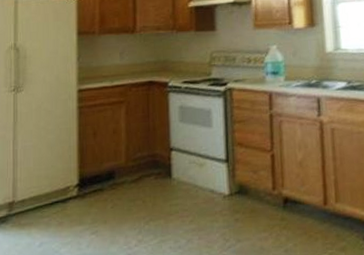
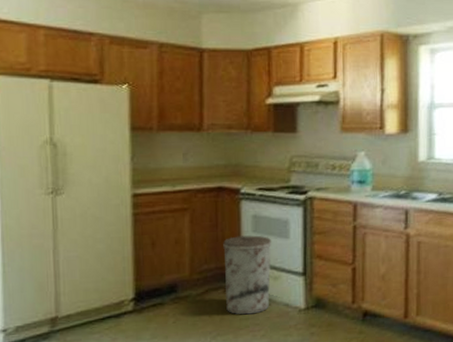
trash can: none [154,124,197,201] -> present [223,235,272,315]

